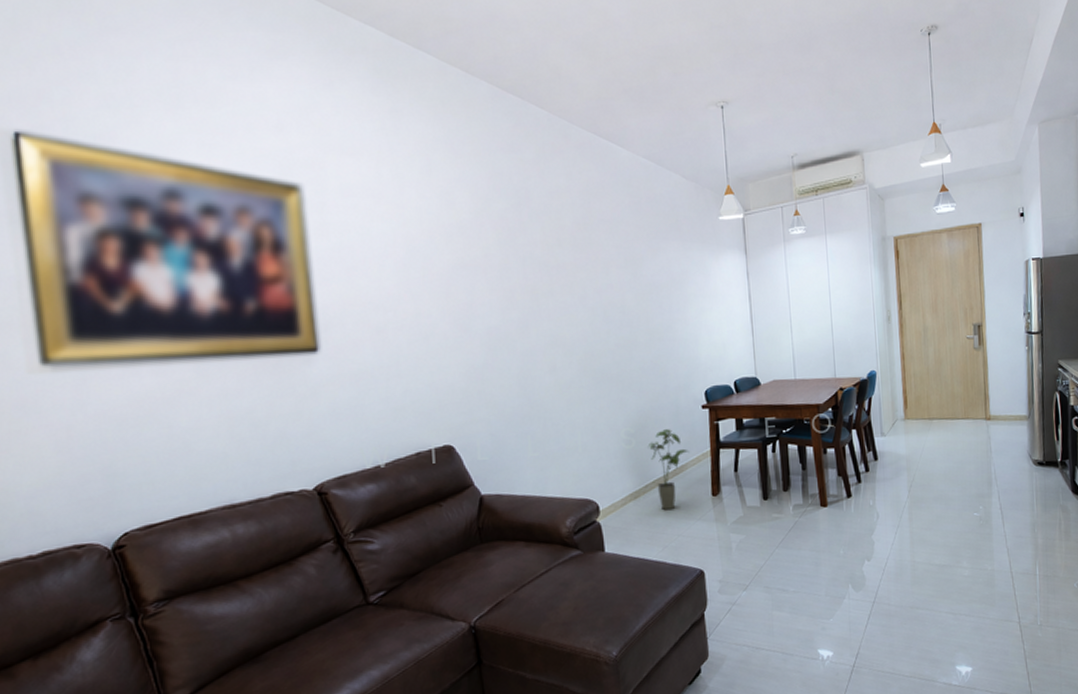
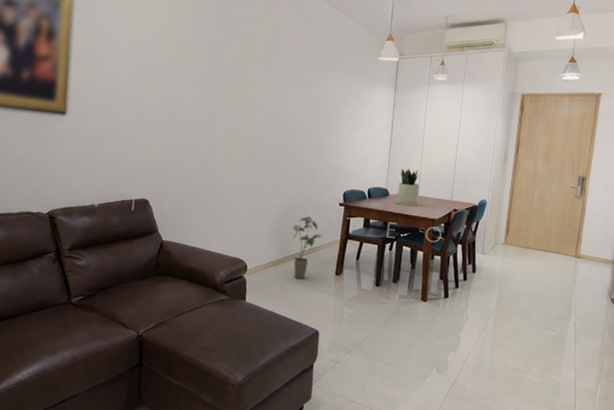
planter: none [768,347,799,394] -> present [395,168,420,207]

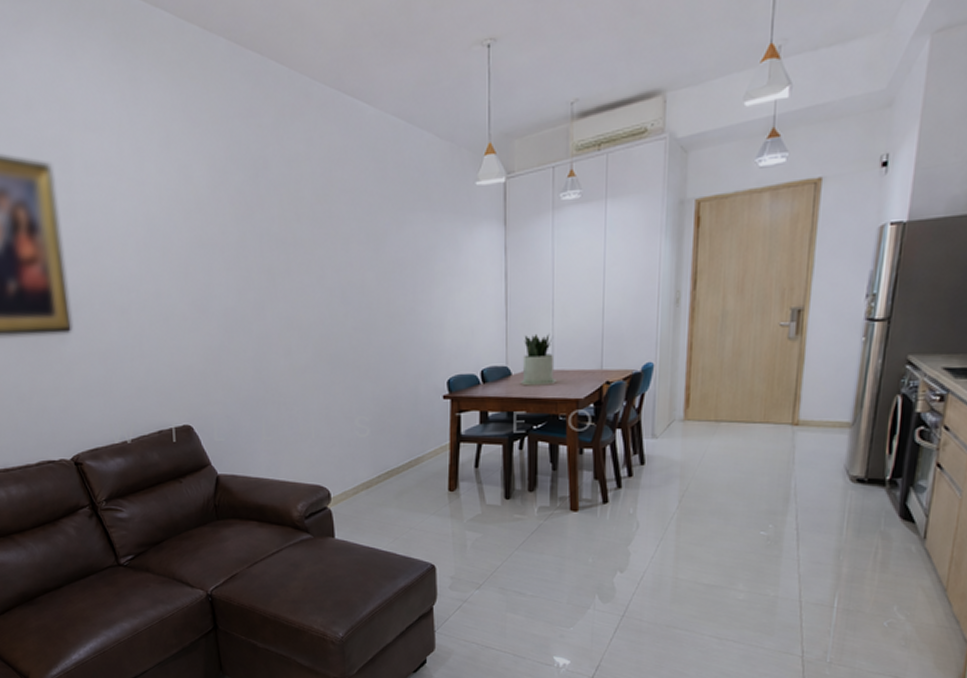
house plant: present [291,216,324,279] -> none [382,419,427,501]

